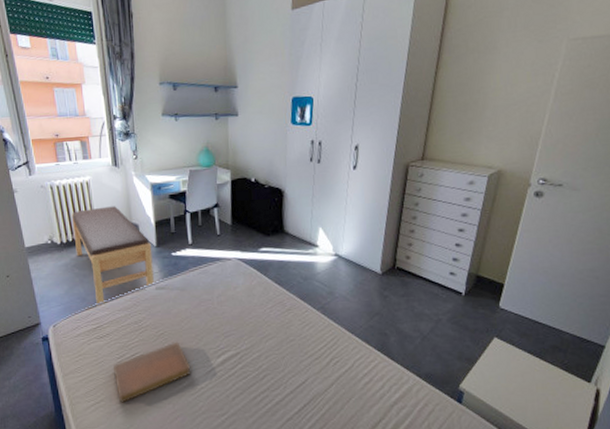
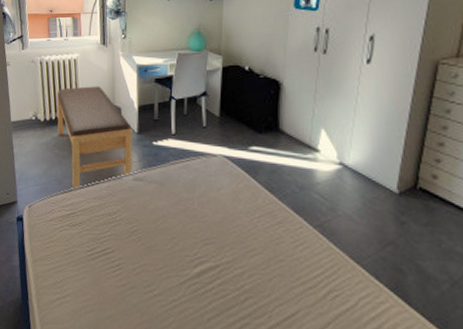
notebook: present [114,341,191,403] -> none [83,241,164,302]

